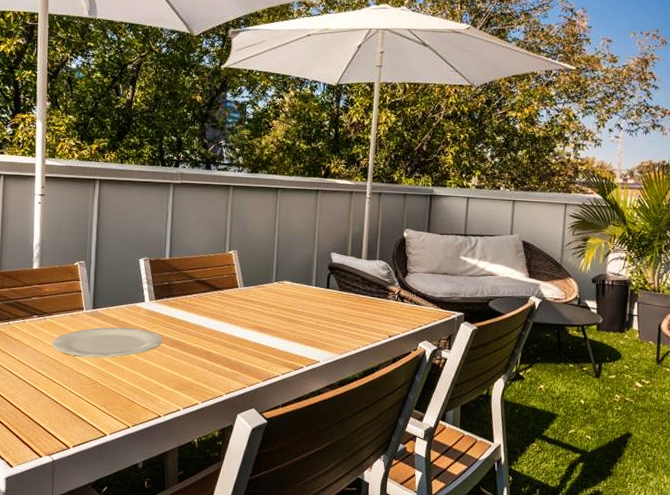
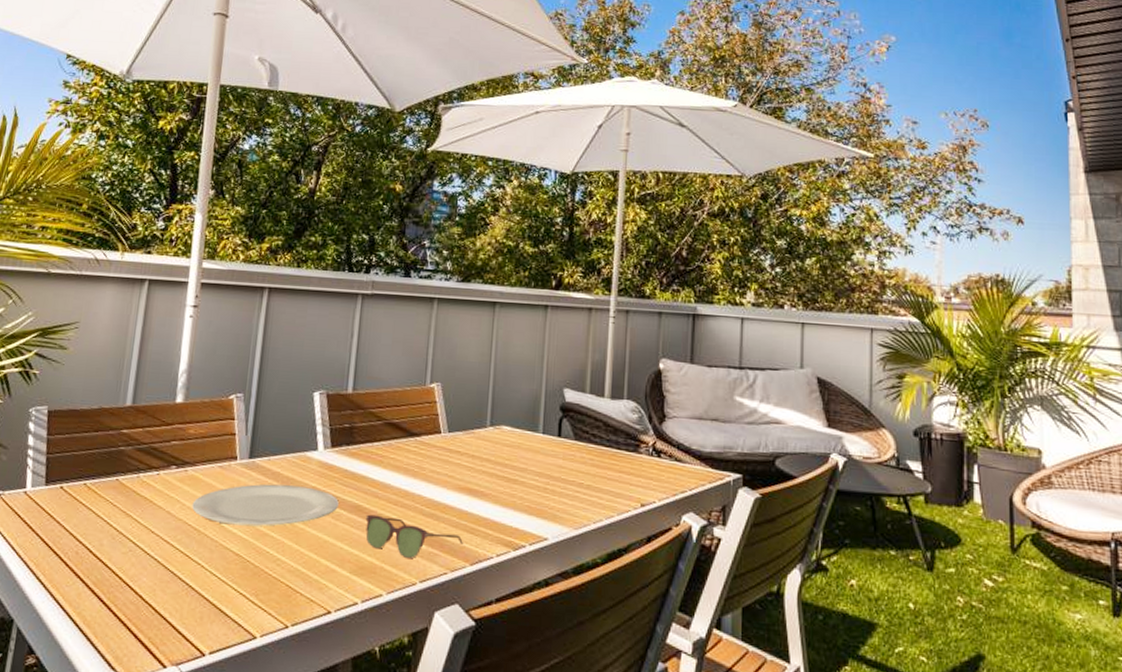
sunglasses: none [183,347,257,377] -> present [365,514,463,558]

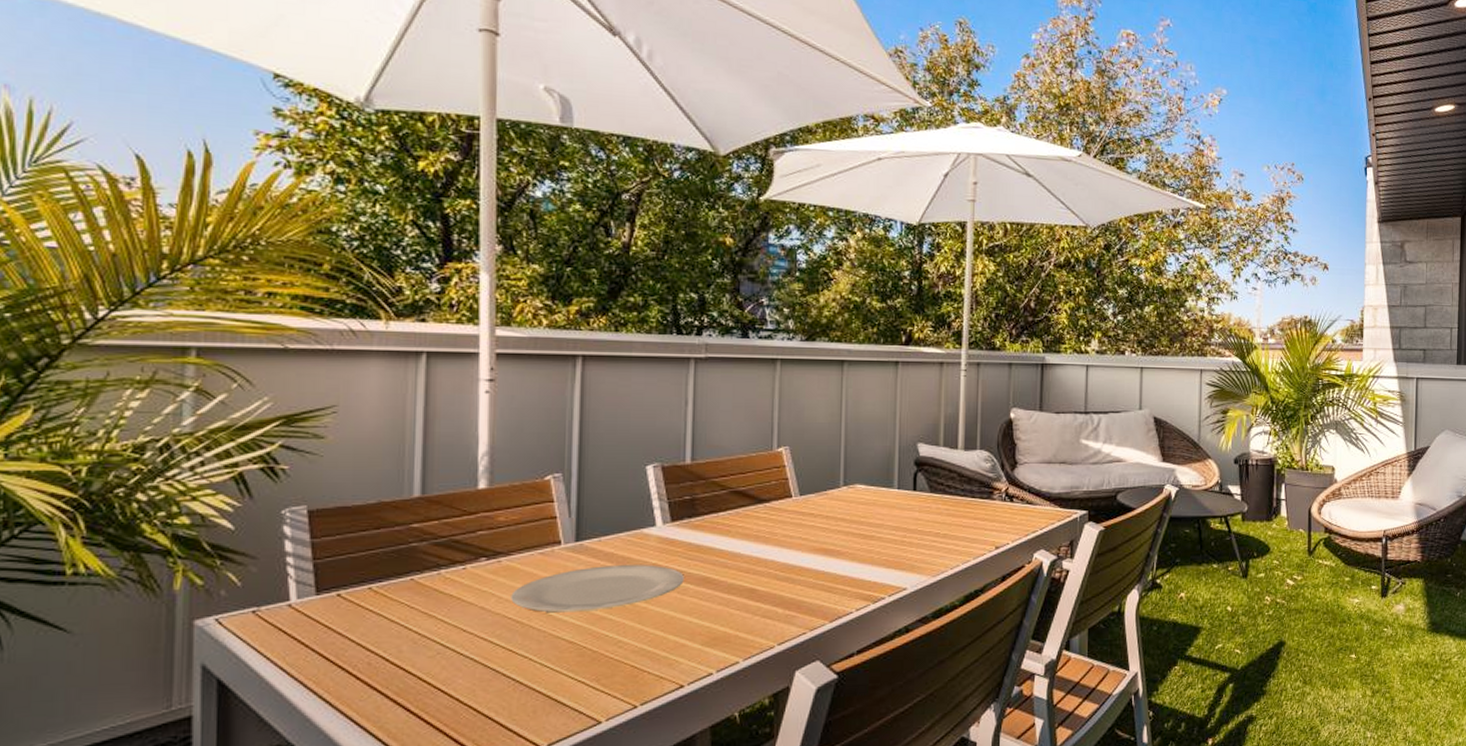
sunglasses: present [365,514,463,558] -> none [715,585,821,623]

